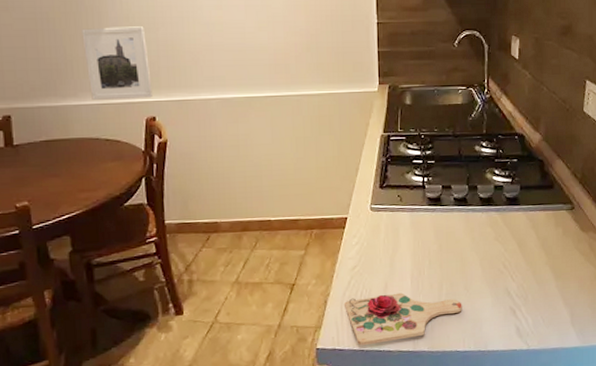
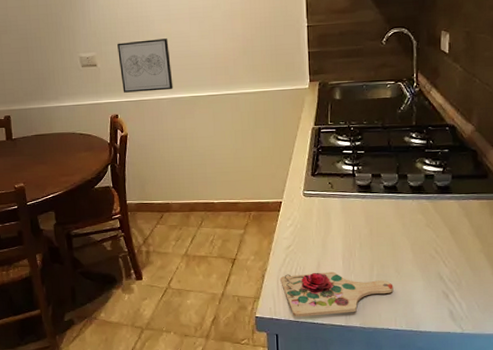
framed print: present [81,26,152,101] -> none [60,40,115,103]
wall art: none [156,28,225,91] -> present [117,38,174,93]

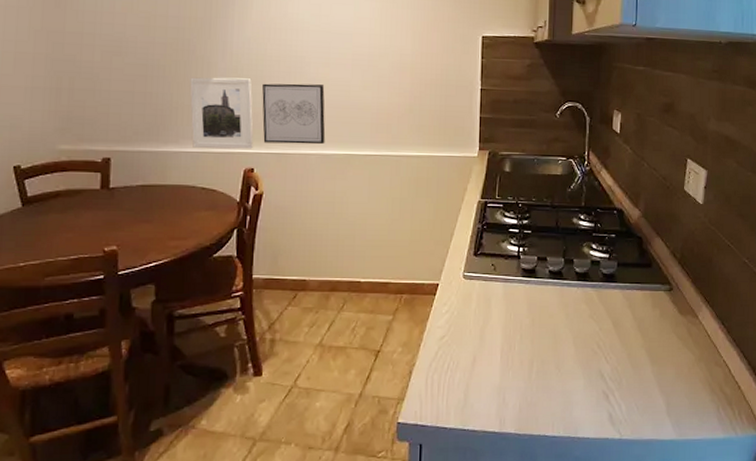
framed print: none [60,40,115,103] -> present [190,77,254,149]
cutting board: present [280,271,394,318] -> none [430,368,553,423]

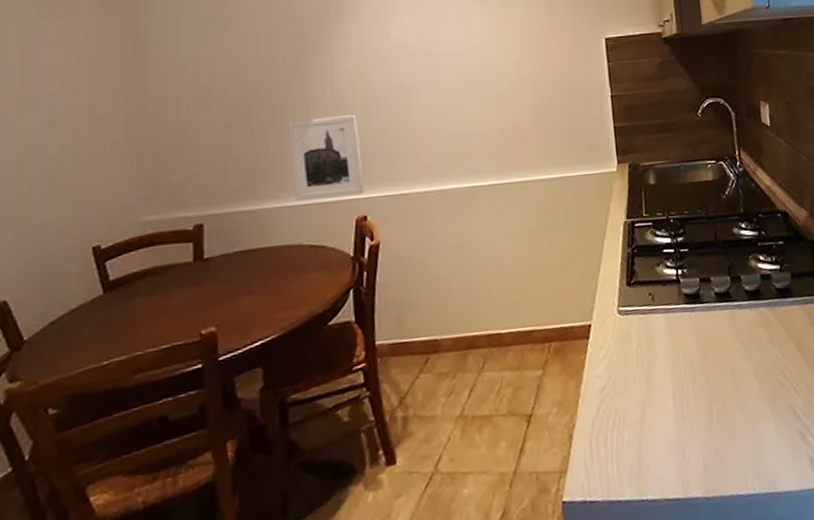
wall art: present [262,83,326,145] -> none [369,112,445,185]

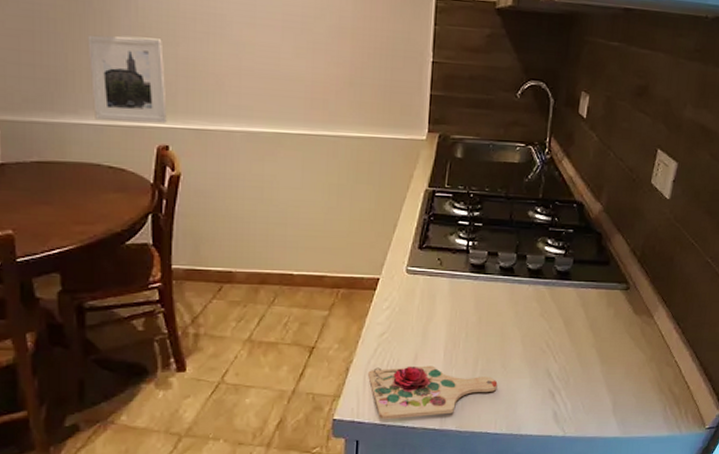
cutting board: none [594,418,740,495] -> present [368,365,498,420]

